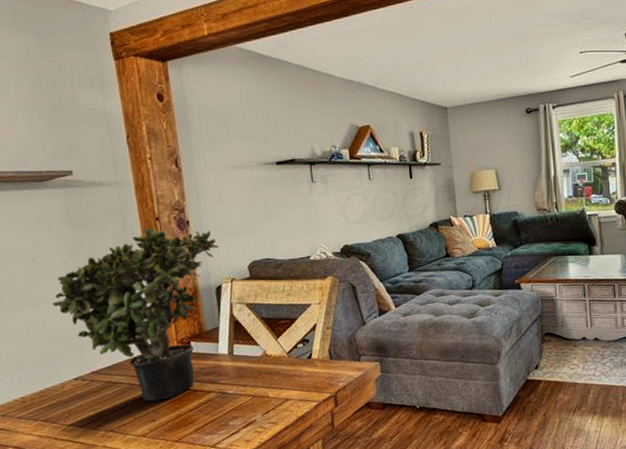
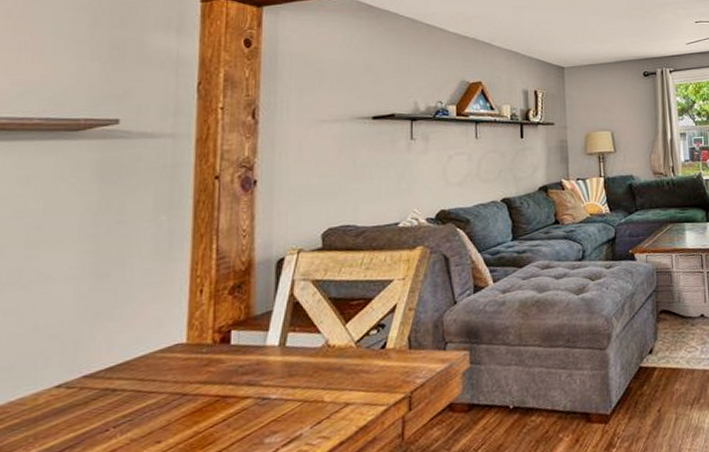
potted plant: present [52,227,219,402] -> none [50,187,289,415]

